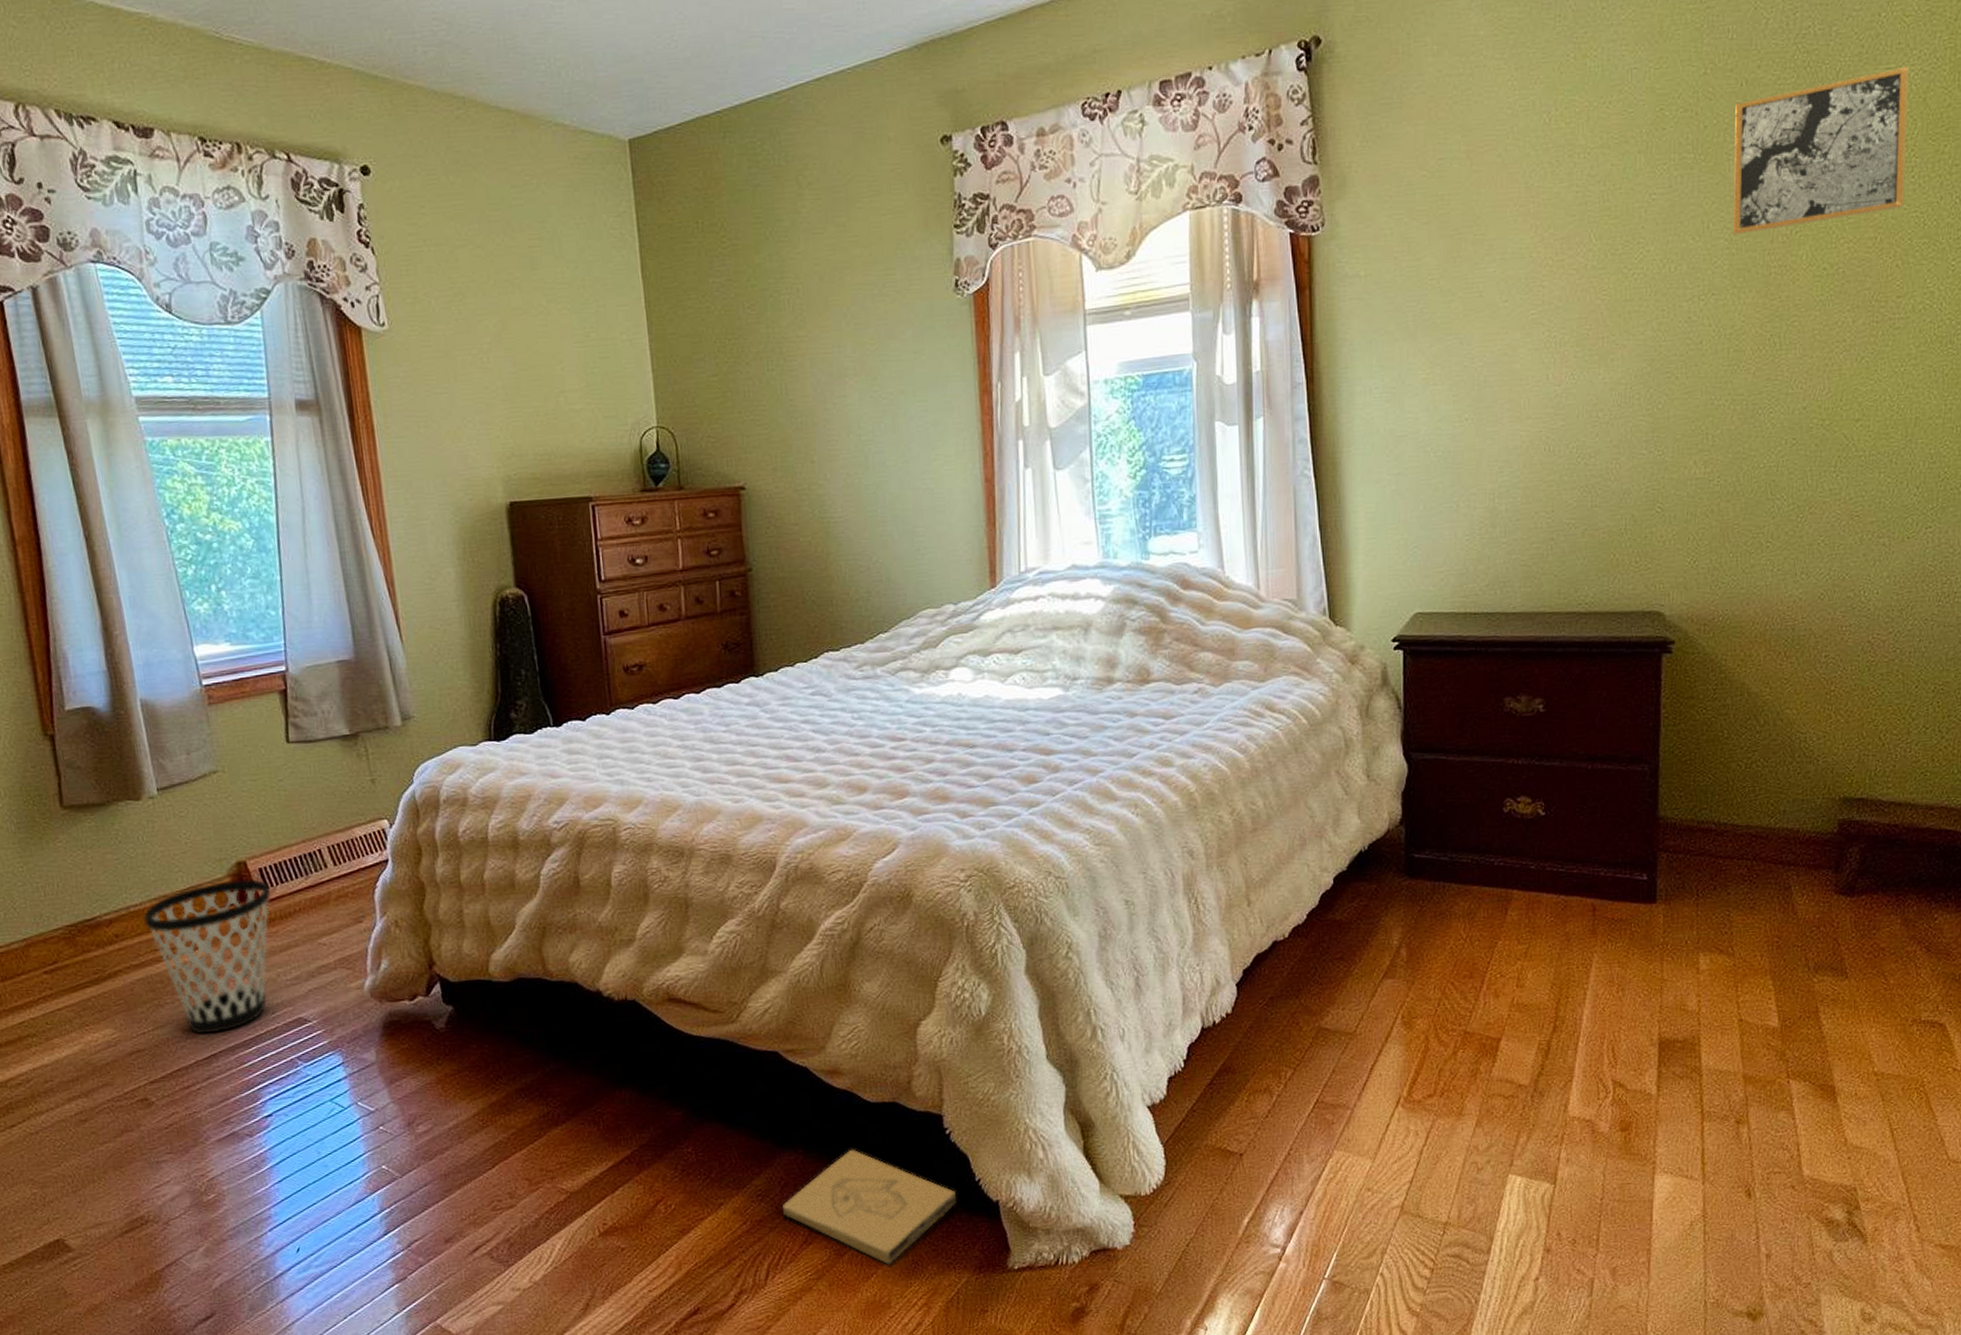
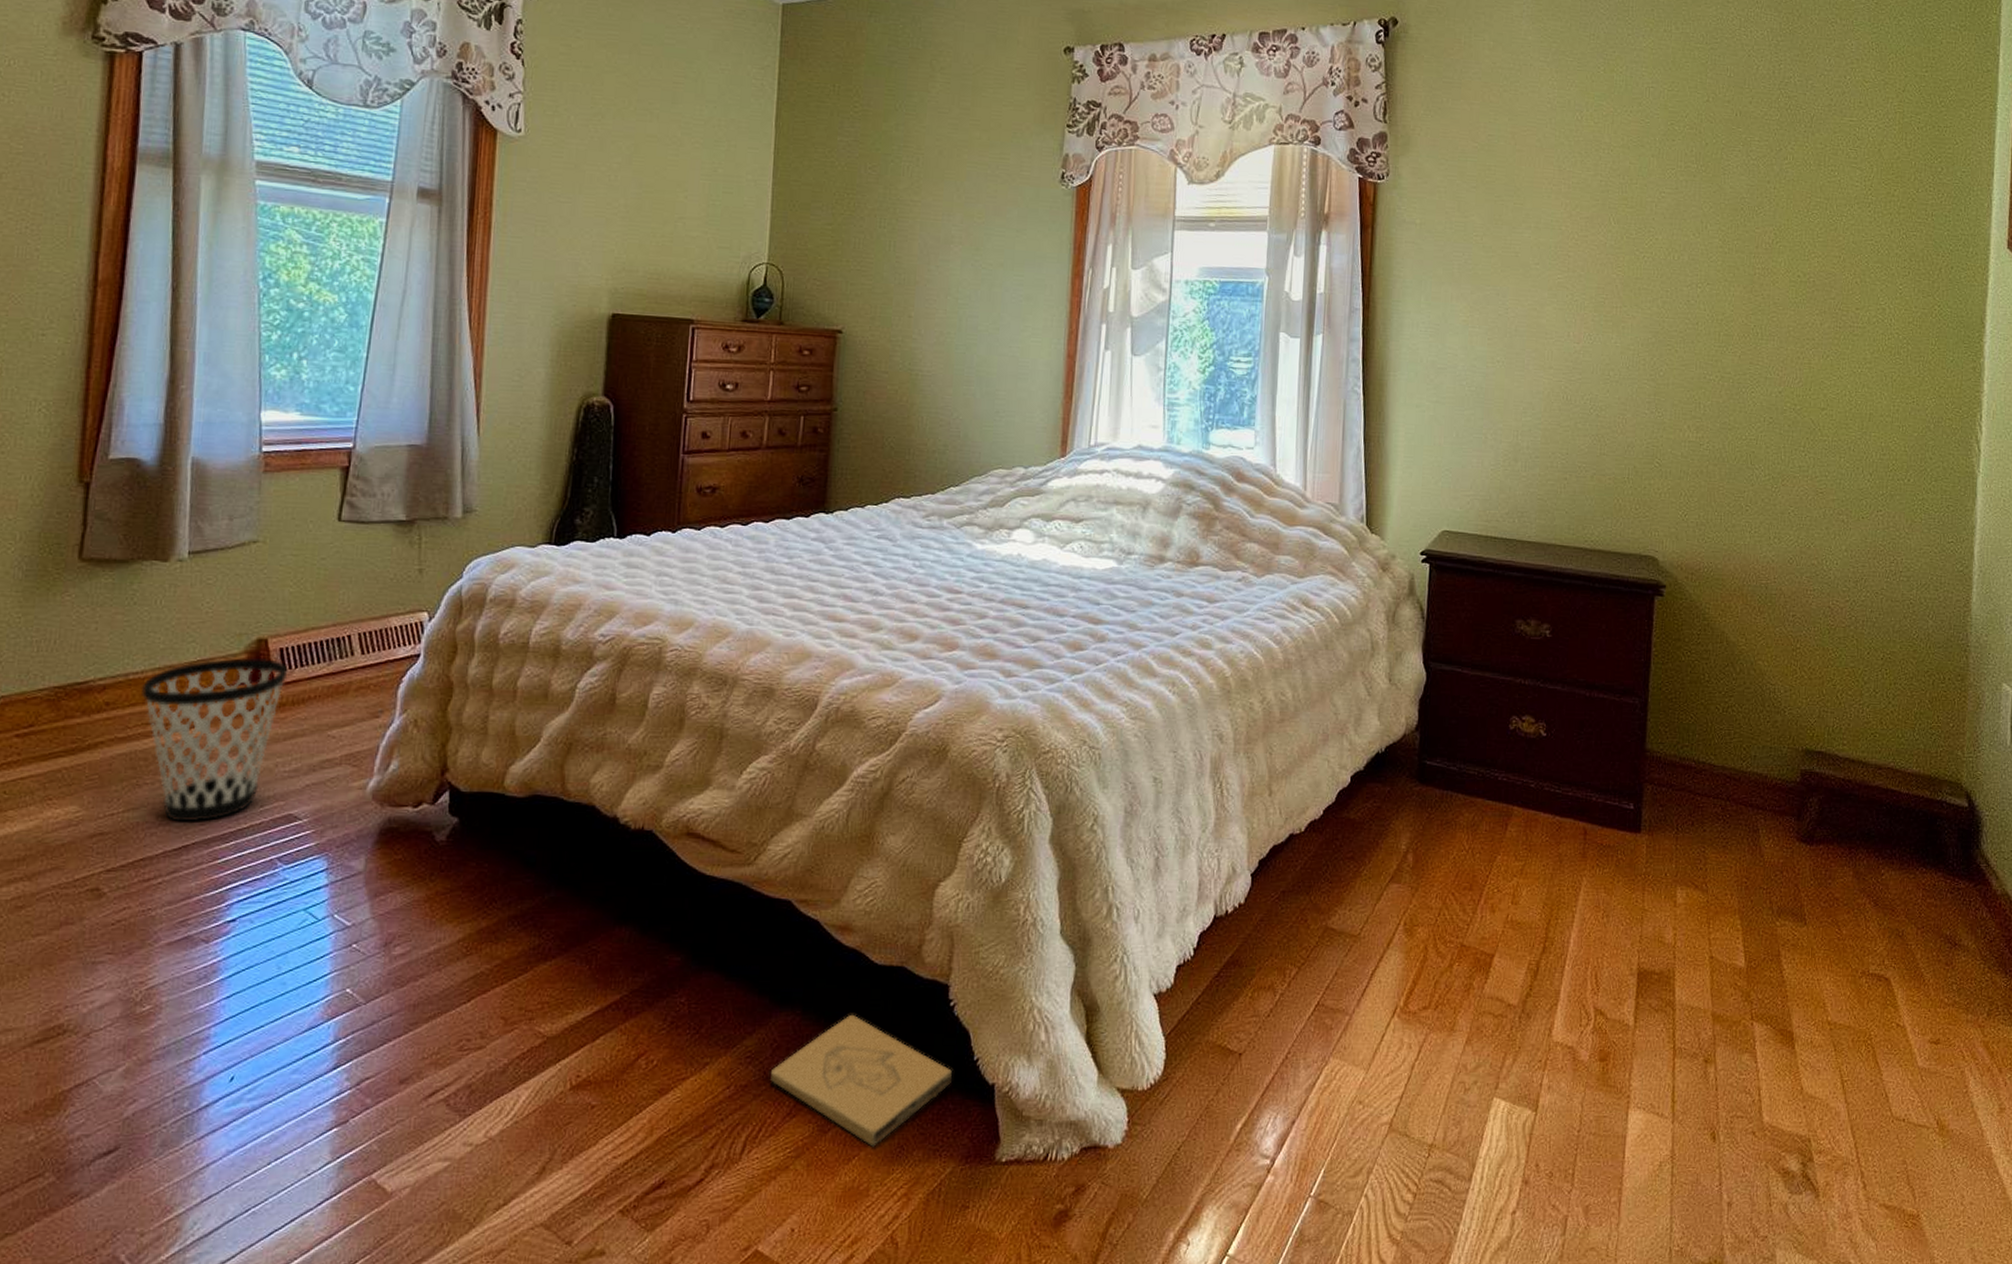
wall art: present [1732,66,1909,236] -> none [1725,121,1867,237]

